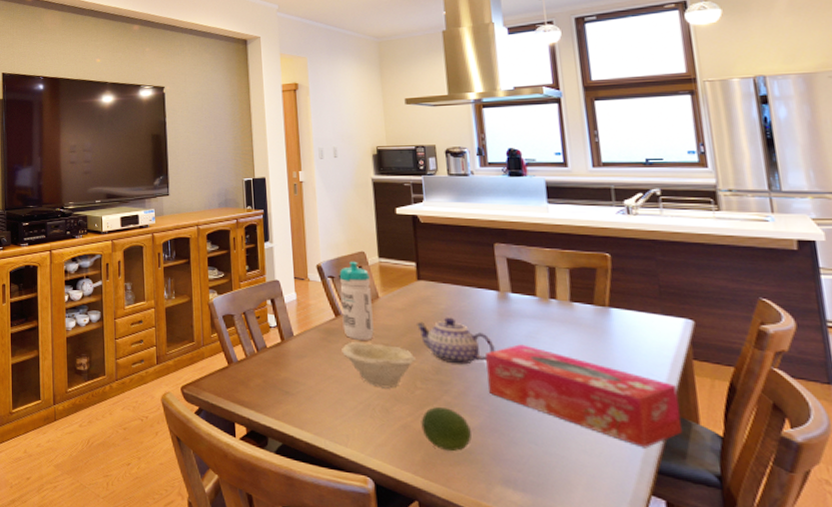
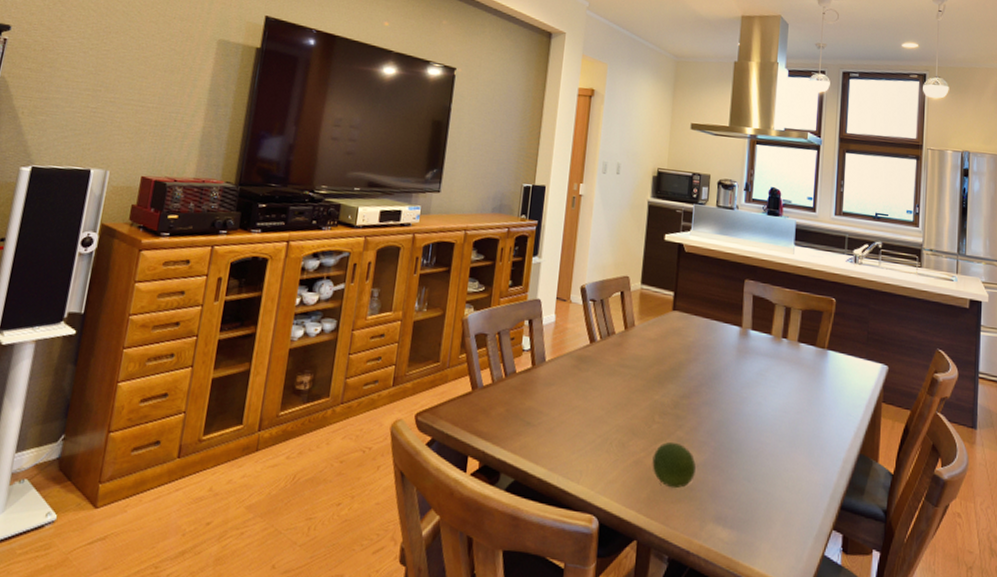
water bottle: present [339,261,374,340] -> none [595,285,630,370]
bowl: present [342,342,416,389] -> none [590,371,658,422]
teapot: present [415,317,495,365] -> none [664,350,729,400]
tissue box: present [485,344,683,448] -> none [718,381,867,485]

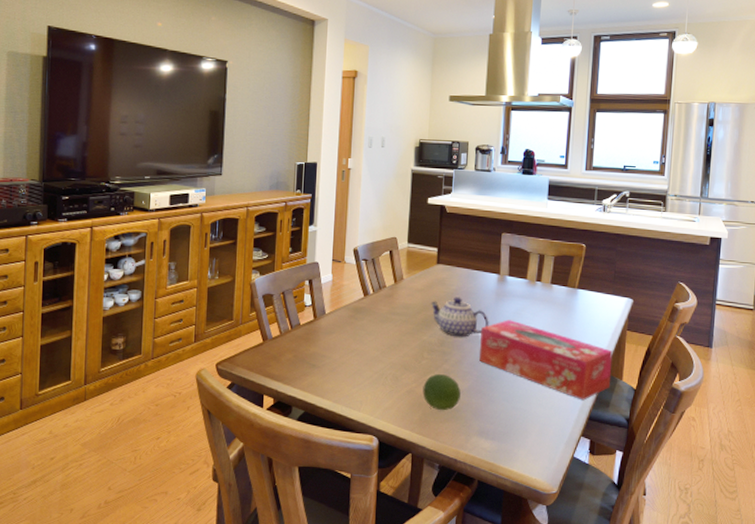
teapot: none [664,350,729,400] -> present [430,297,489,337]
tissue box: none [718,381,867,485] -> present [479,320,613,401]

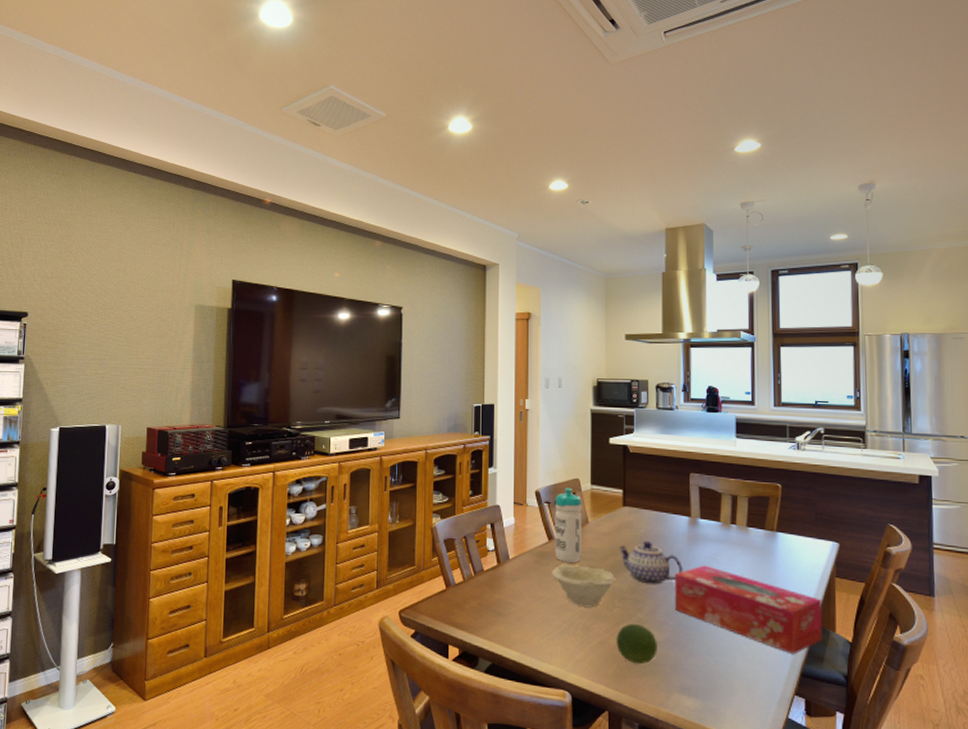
bowl: none [366,319,426,359] -> present [552,565,616,608]
water bottle: none [369,246,398,317] -> present [555,487,582,563]

